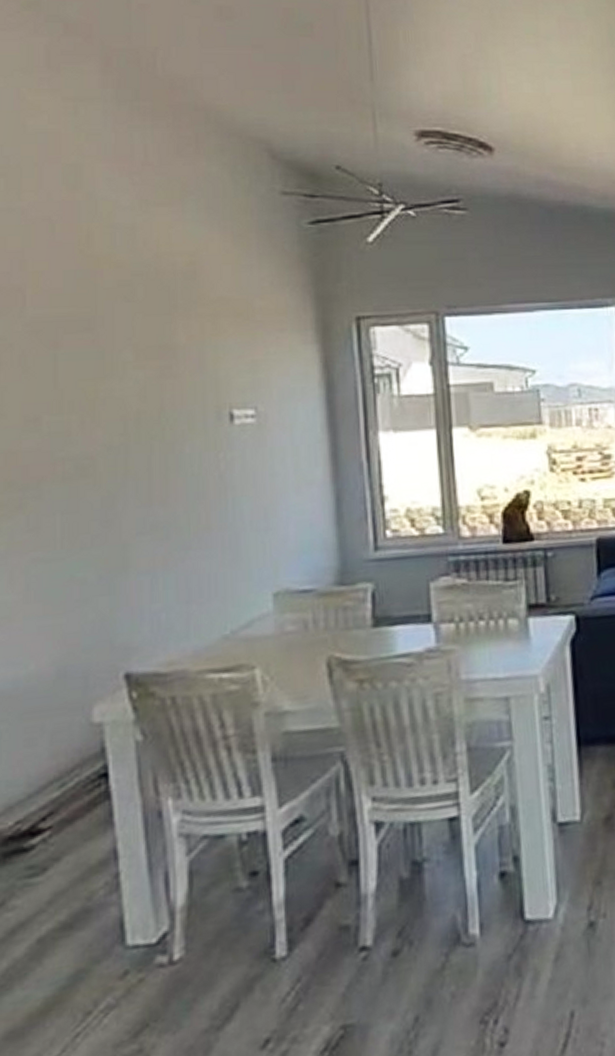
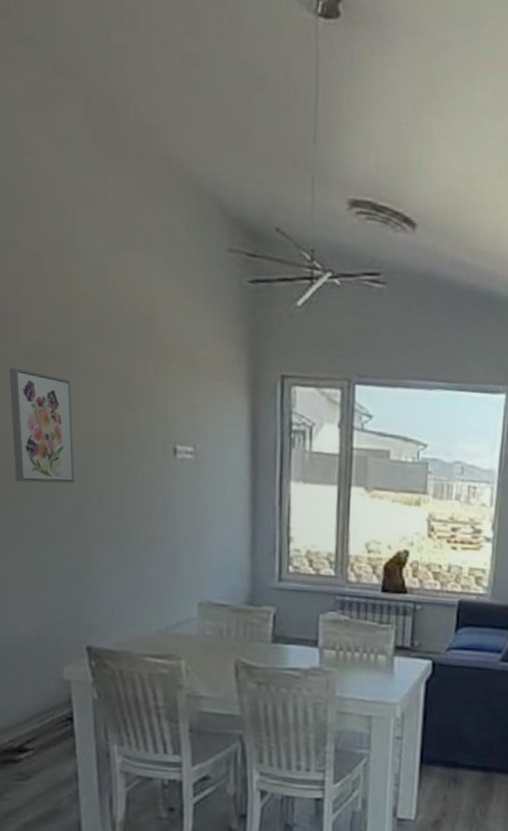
wall art: none [13,347,102,480] -> present [9,367,75,484]

